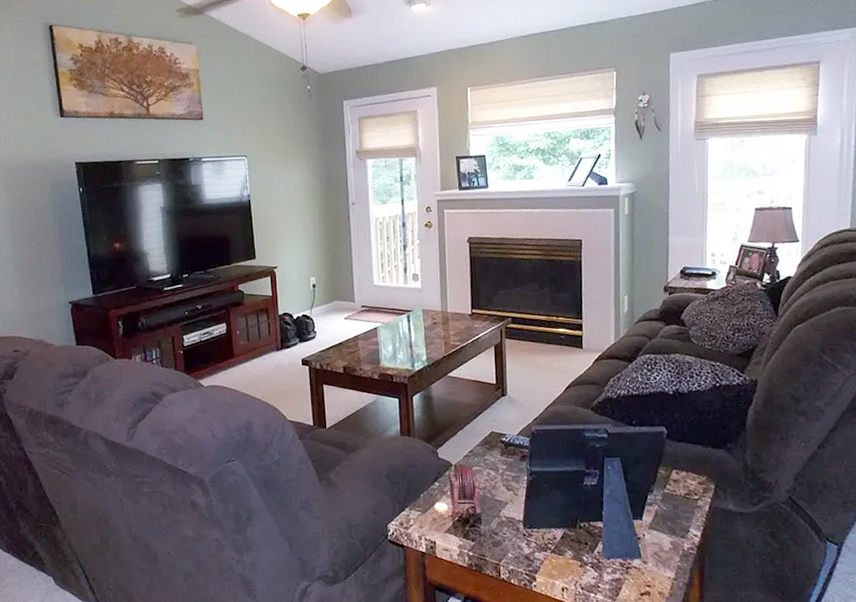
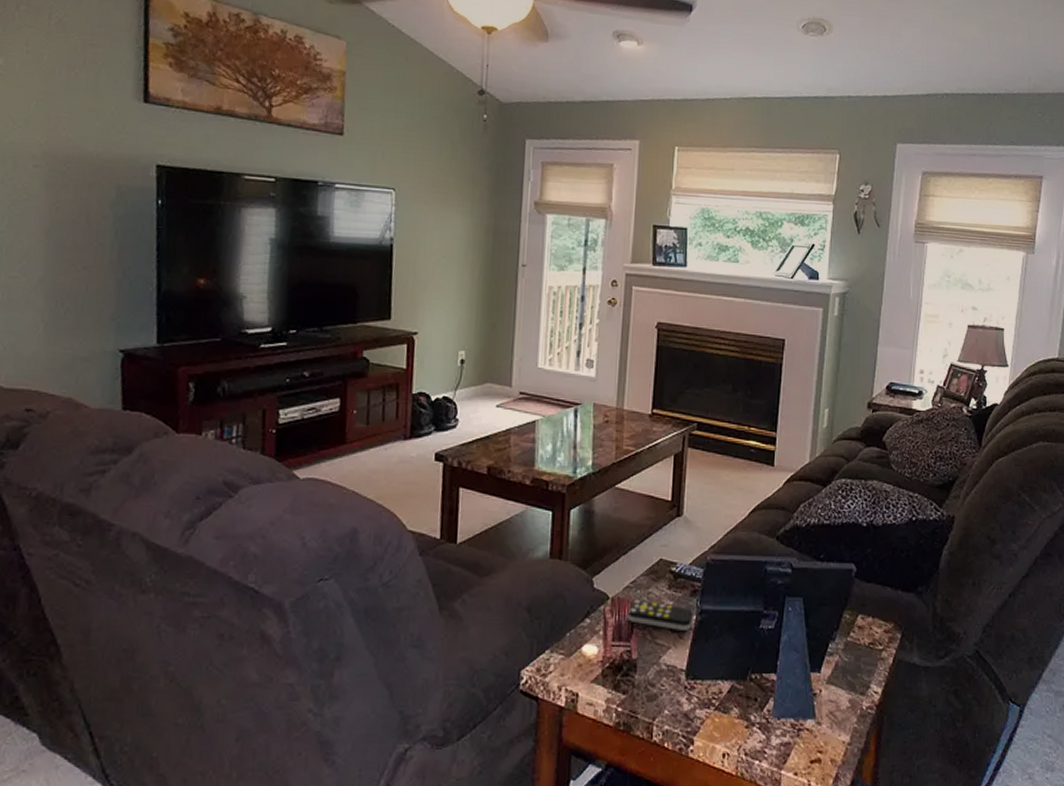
remote control: none [468,465,525,489] -> present [627,599,693,630]

